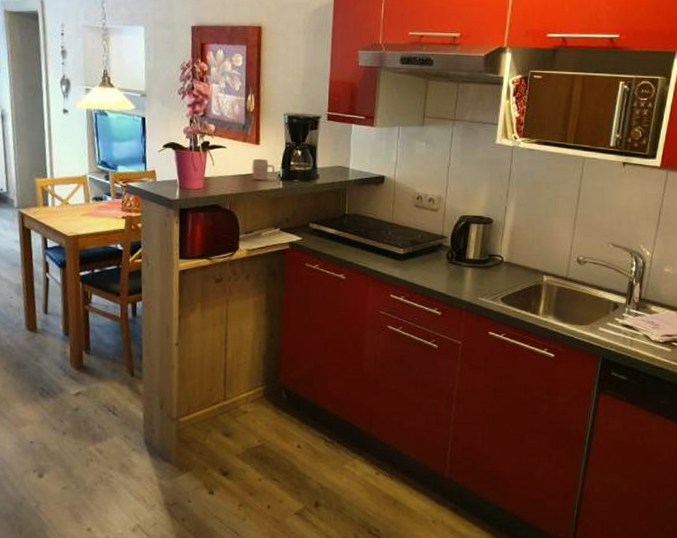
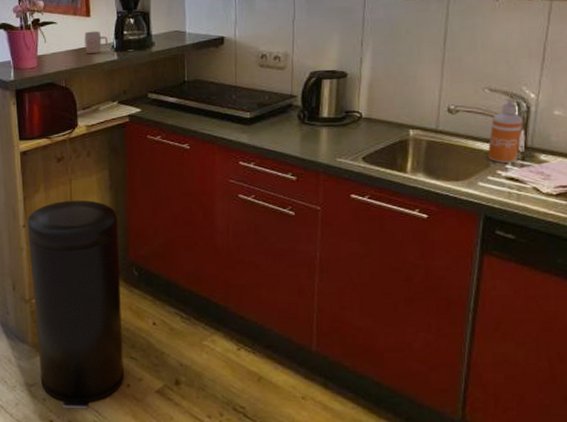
pedal bin: none [180,321,272,530] -> present [27,200,124,409]
soap dispenser: none [607,254,641,312] -> present [487,98,524,164]

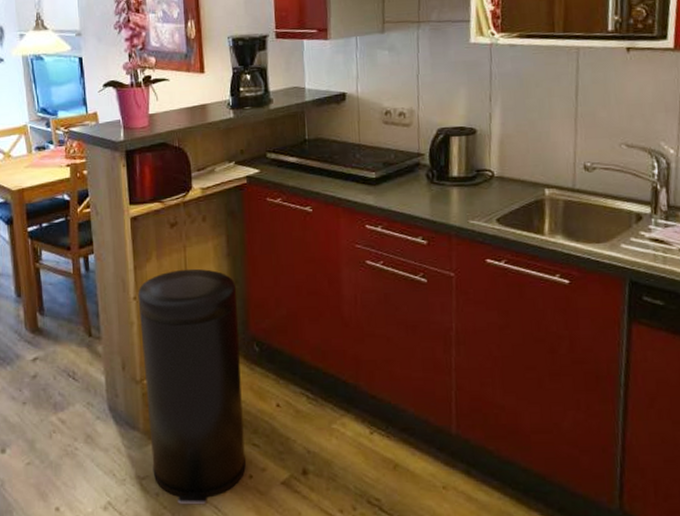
mug: present [84,30,108,54] -> none [198,87,224,112]
soap dispenser: present [487,98,524,164] -> none [628,154,665,224]

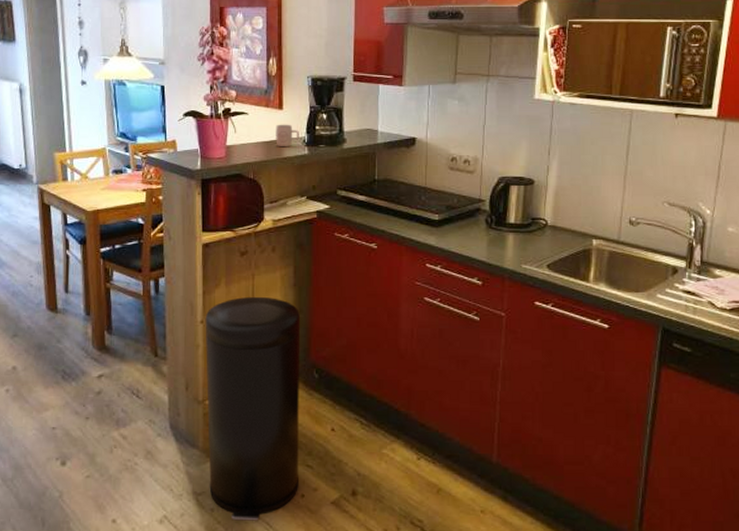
mug: none [198,87,224,112] -> present [276,124,299,148]

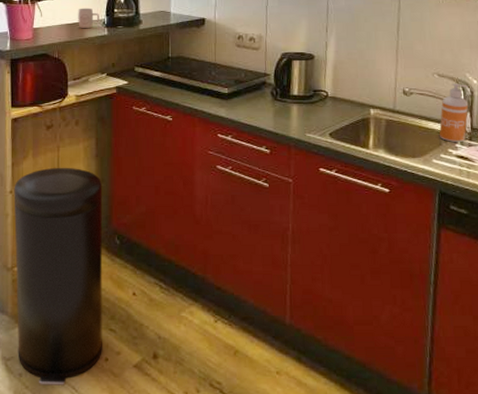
soap dispenser: none [665,213,701,277] -> present [439,83,469,143]

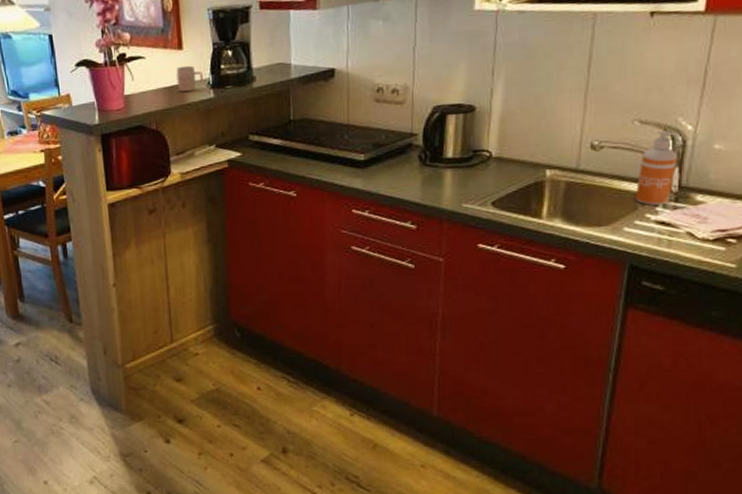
pedal bin: present [13,167,103,385] -> none [117,255,227,480]

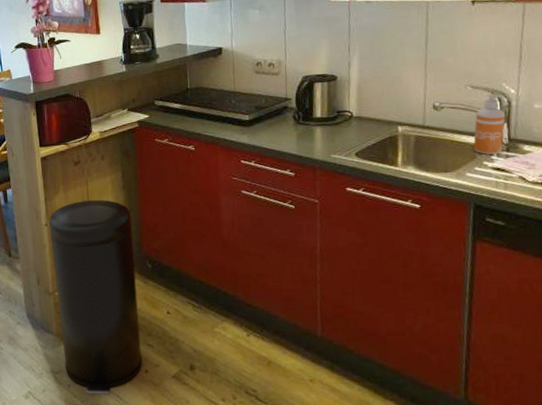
pedal bin: none [117,255,227,480] -> present [48,199,142,394]
mug: present [176,65,203,92] -> none [95,46,117,67]

